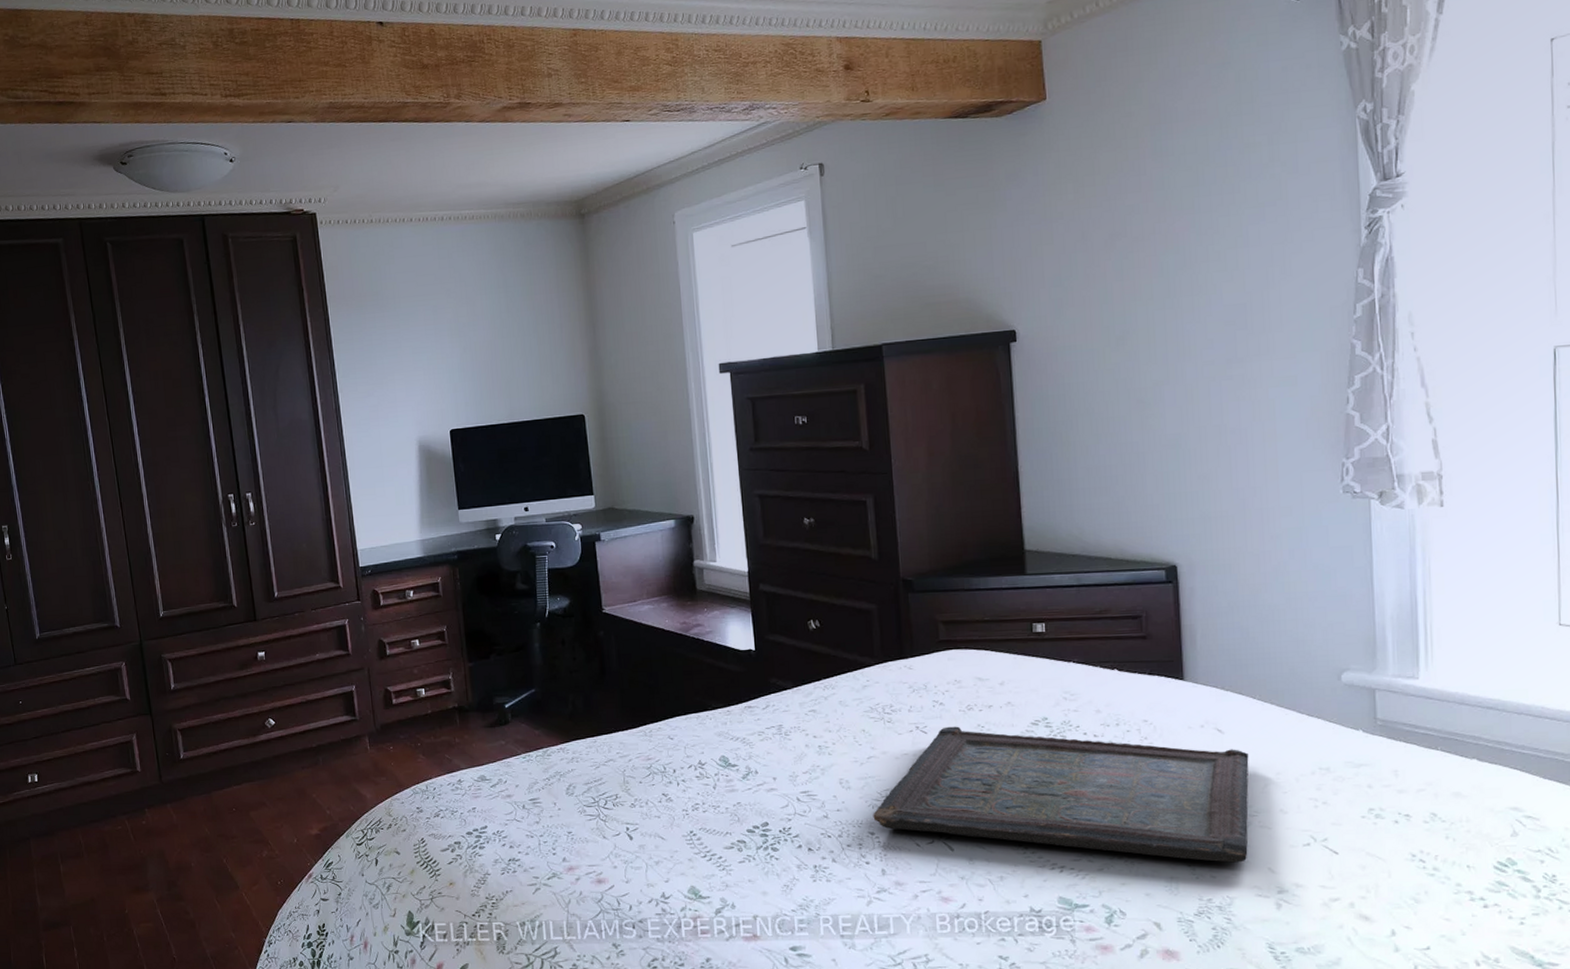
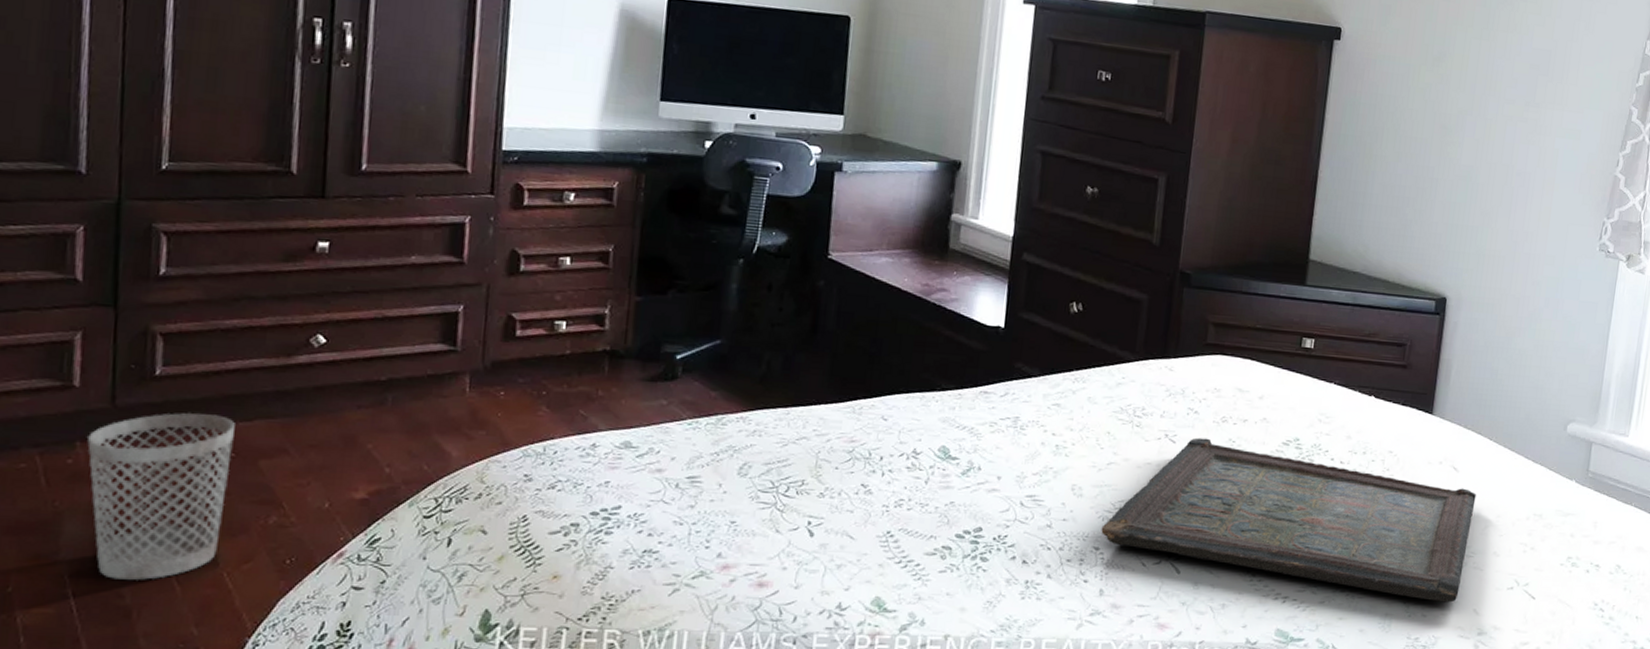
wastebasket: none [151,782,236,901] -> present [87,412,235,580]

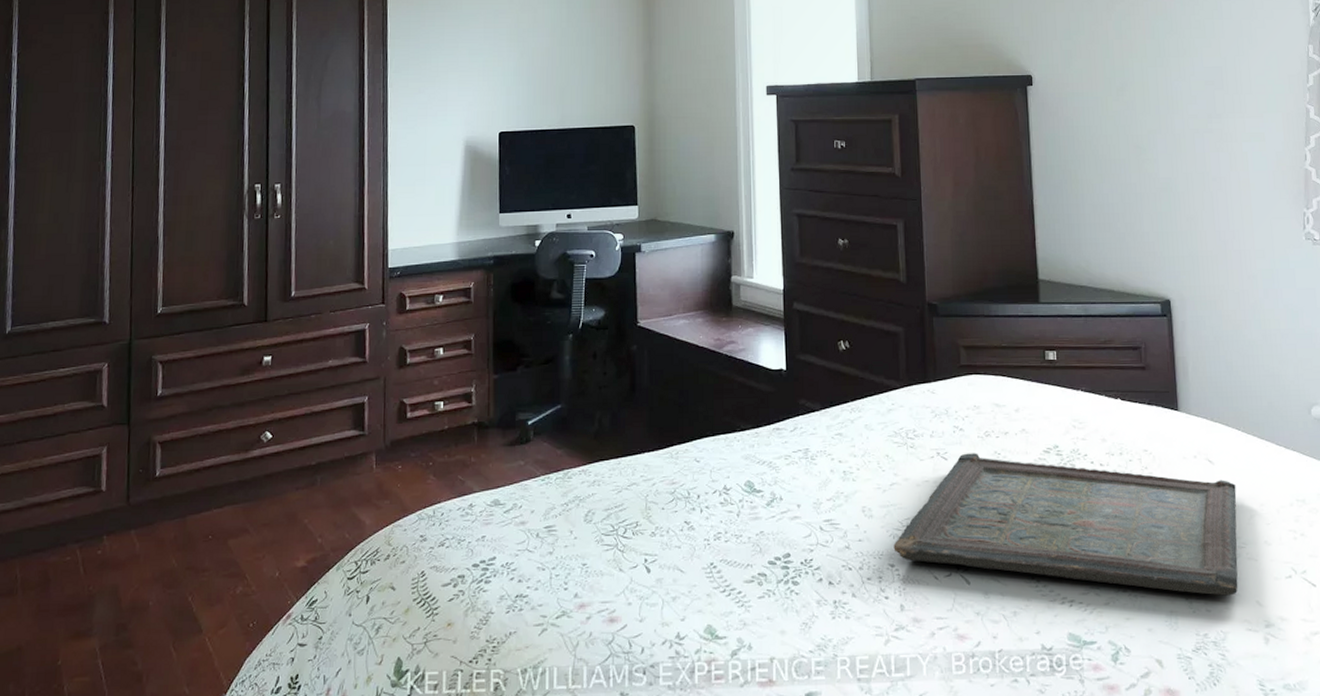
wastebasket: present [87,412,235,580] -> none [111,504,211,649]

